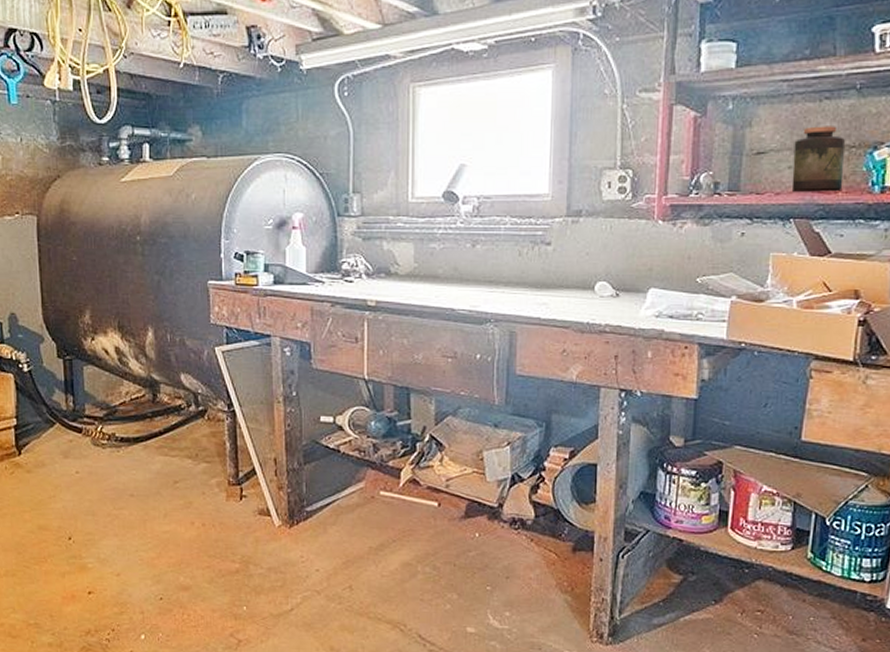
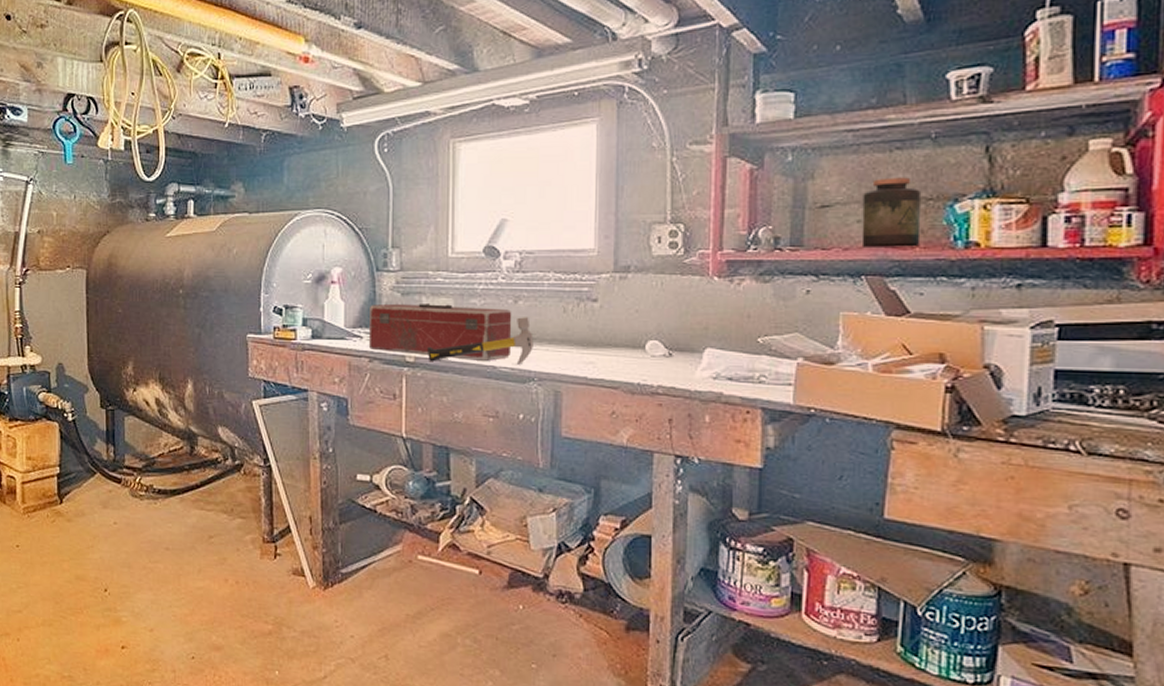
toolbox: none [331,248,470,304] -> present [369,303,512,361]
claw hammer: none [389,261,490,307] -> present [428,317,533,365]

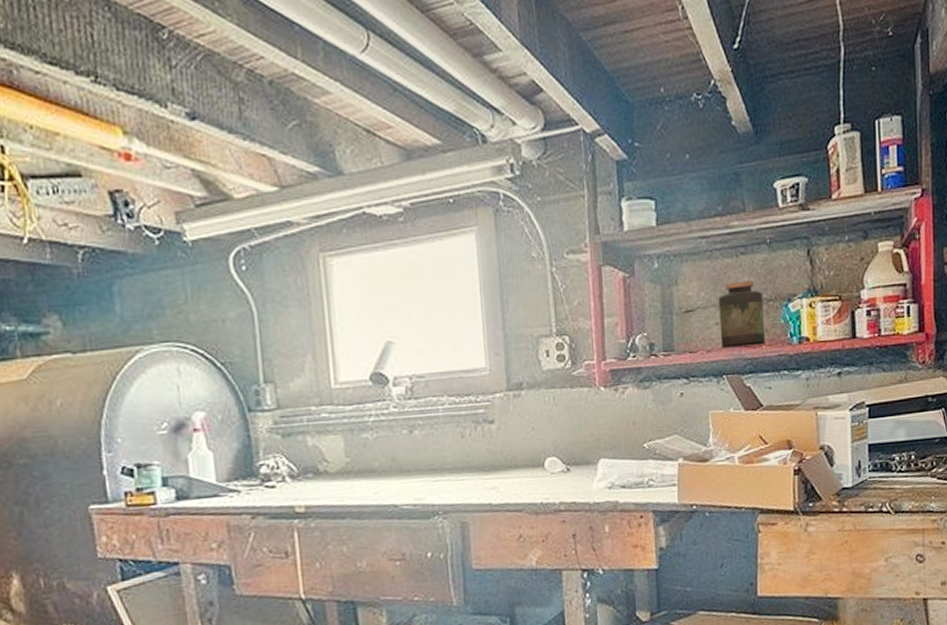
toolbox: present [369,303,512,361] -> none [245,441,411,505]
claw hammer: present [428,317,533,365] -> none [319,447,435,510]

